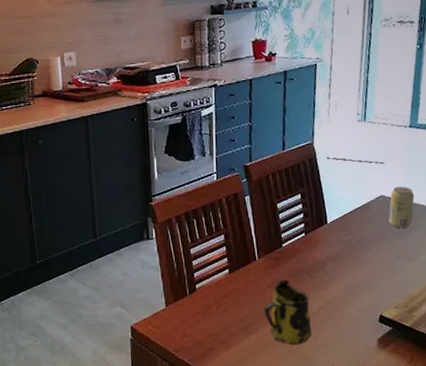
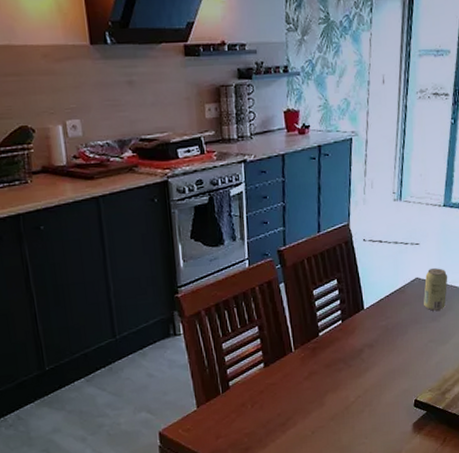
mug: present [264,280,312,345] -> none [301,370,350,437]

